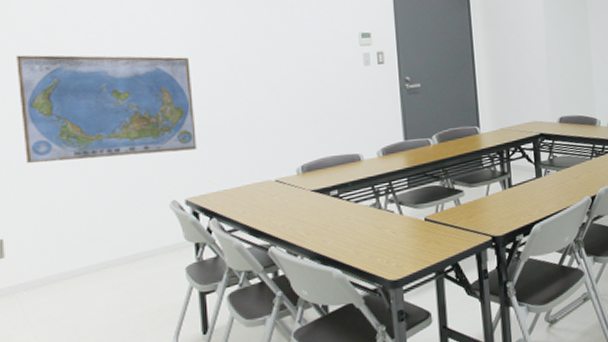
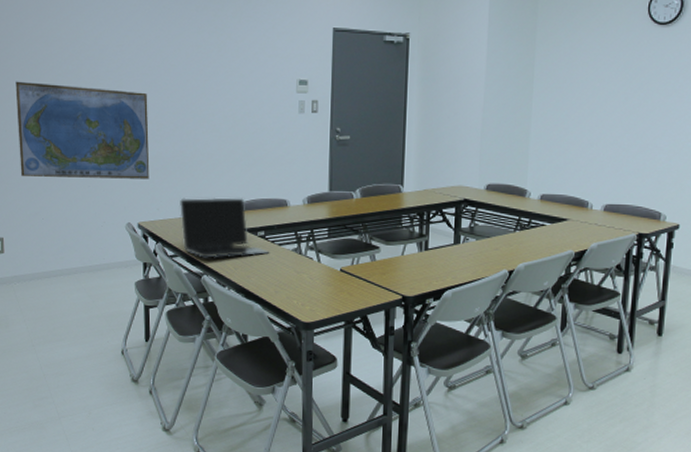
laptop: none [236,158,346,228] -> present [180,197,270,258]

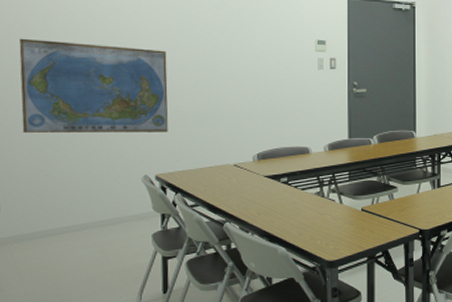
laptop: present [180,197,270,258] -> none [200,147,293,206]

